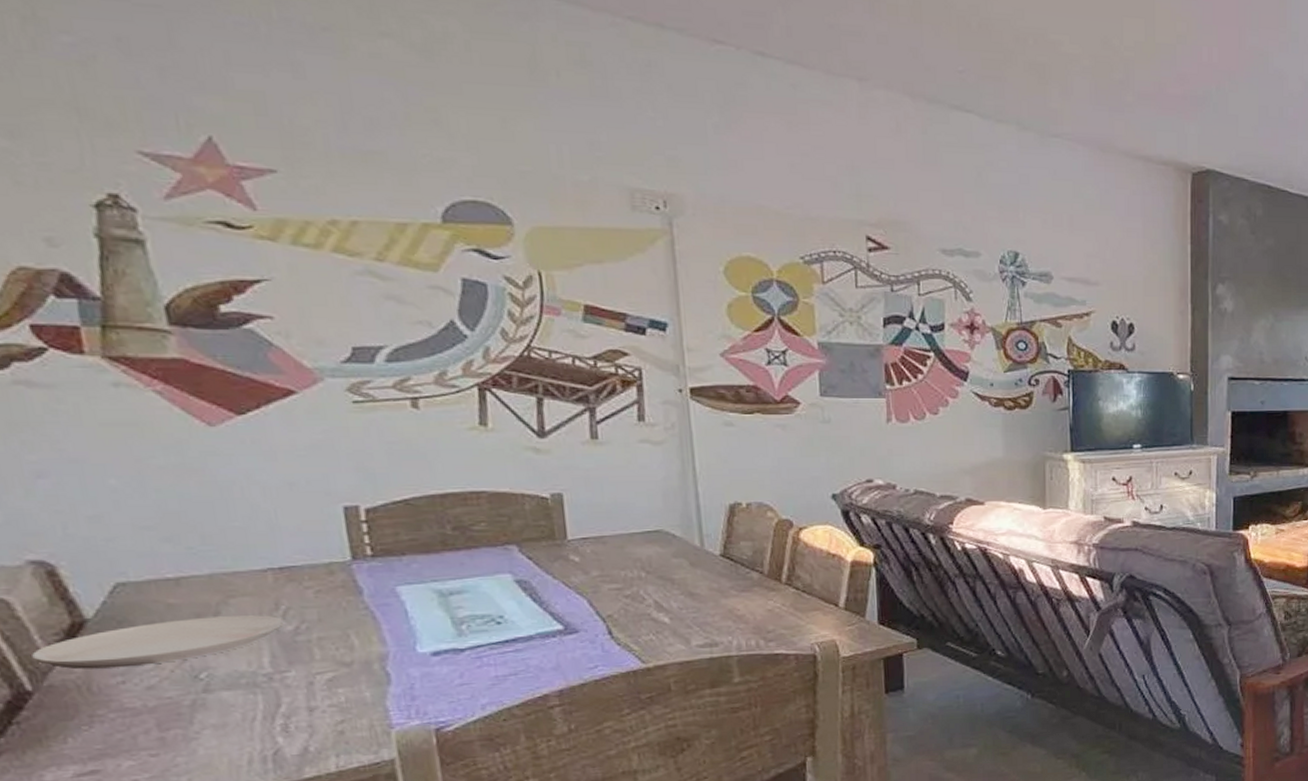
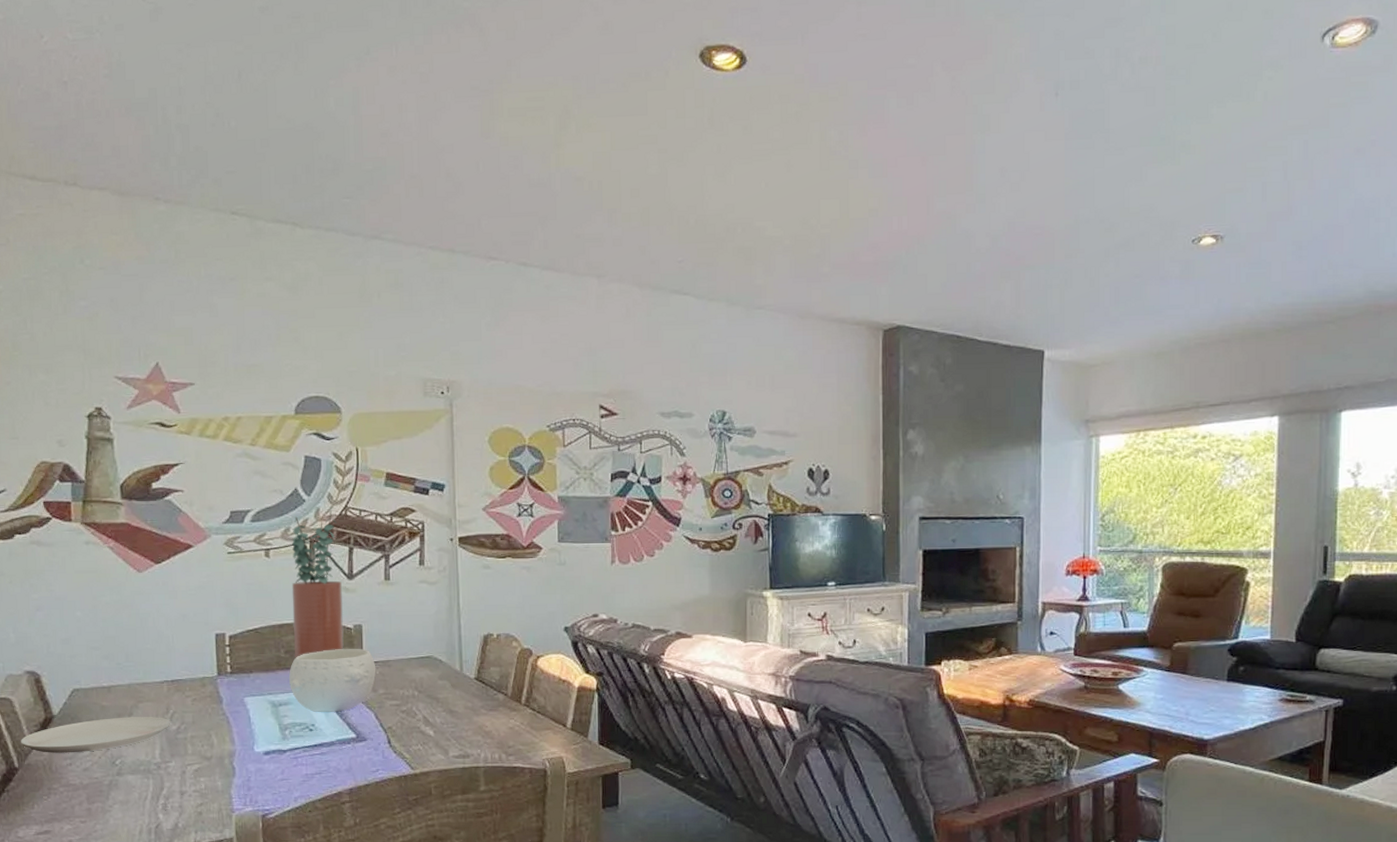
vase: none [451,350,539,536] -> present [291,510,344,658]
bowl: none [461,522,587,602] -> present [289,648,376,713]

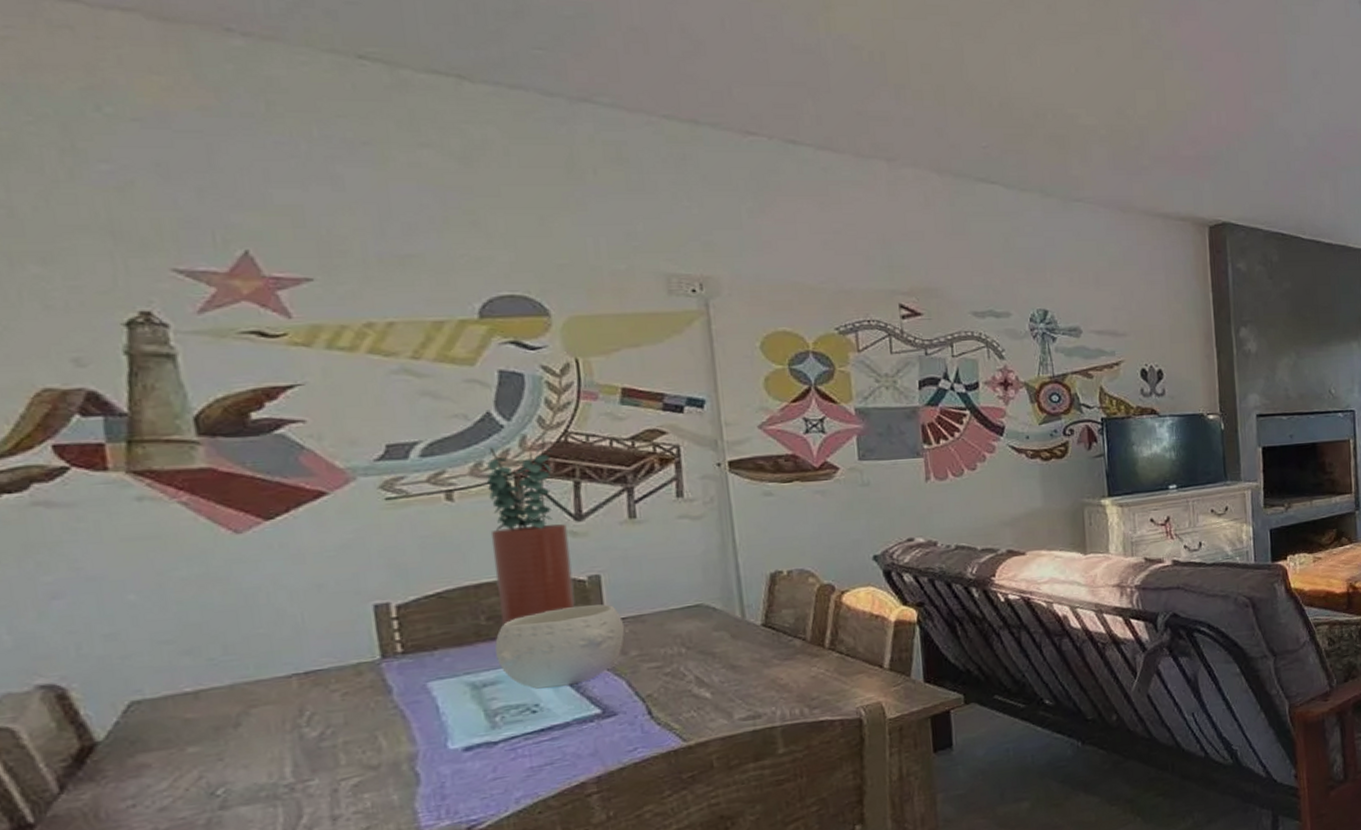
plate: present [21,717,172,753] -> none [36,722,310,796]

